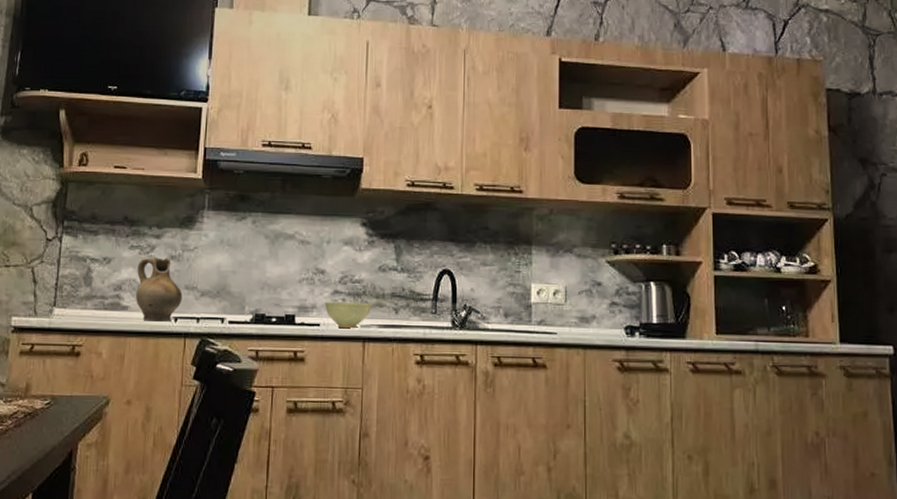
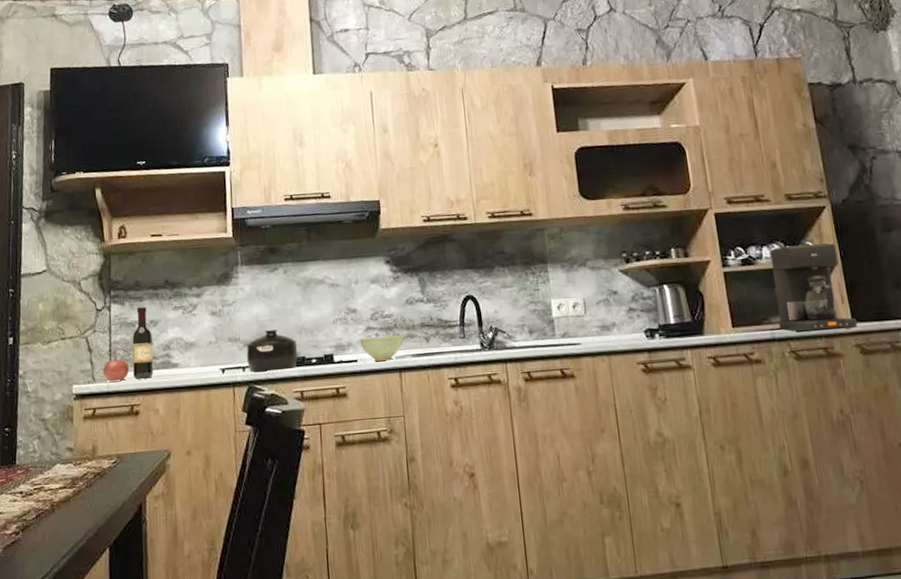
fruit: none [45,291,75,318] -> present [102,356,129,382]
wine bottle: none [78,242,104,319] -> present [132,307,154,379]
ceramic jug: present [136,256,183,321] -> none [182,314,227,375]
saucepan: none [202,282,258,326] -> present [245,329,298,373]
coffee maker: none [764,256,844,350] -> present [769,243,857,333]

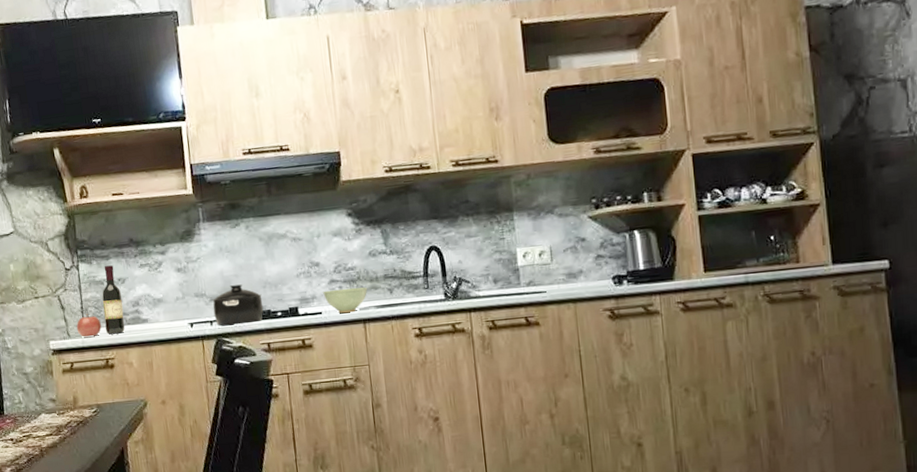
coffee maker: present [769,243,857,333] -> none [749,182,837,276]

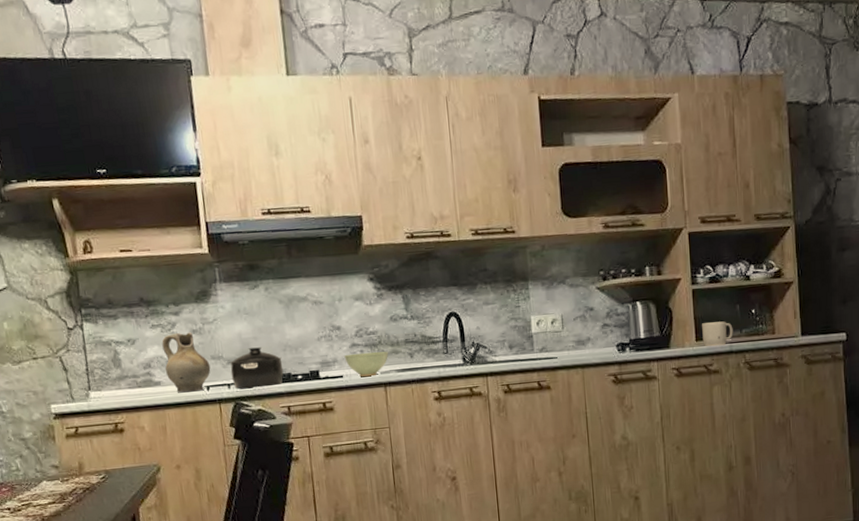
fruit: present [76,313,102,338] -> none [81,375,110,401]
wine bottle: present [102,265,125,335] -> none [109,325,135,398]
ceramic jug: none [149,270,195,329] -> present [161,332,211,392]
mug: none [711,249,749,278] -> present [702,321,733,347]

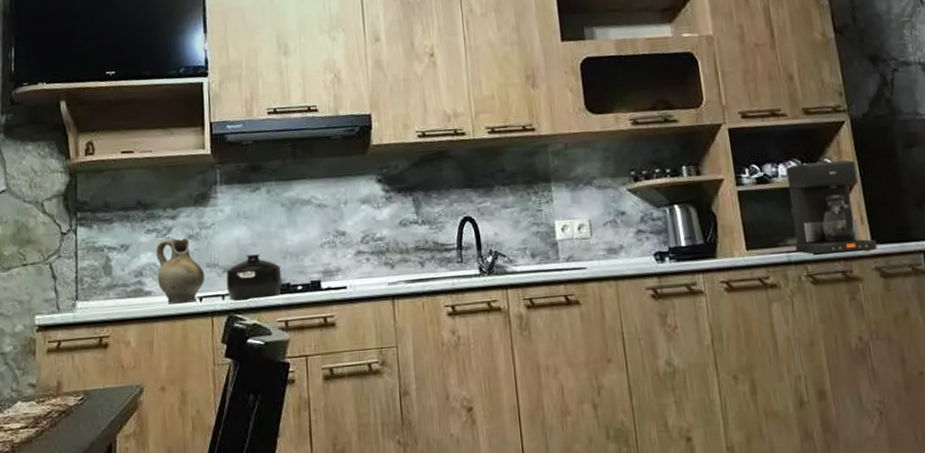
bowl: present [344,351,389,378] -> none [348,260,398,289]
mug: present [702,321,733,347] -> none [752,227,790,257]
coffee maker: none [735,262,805,345] -> present [786,160,877,255]

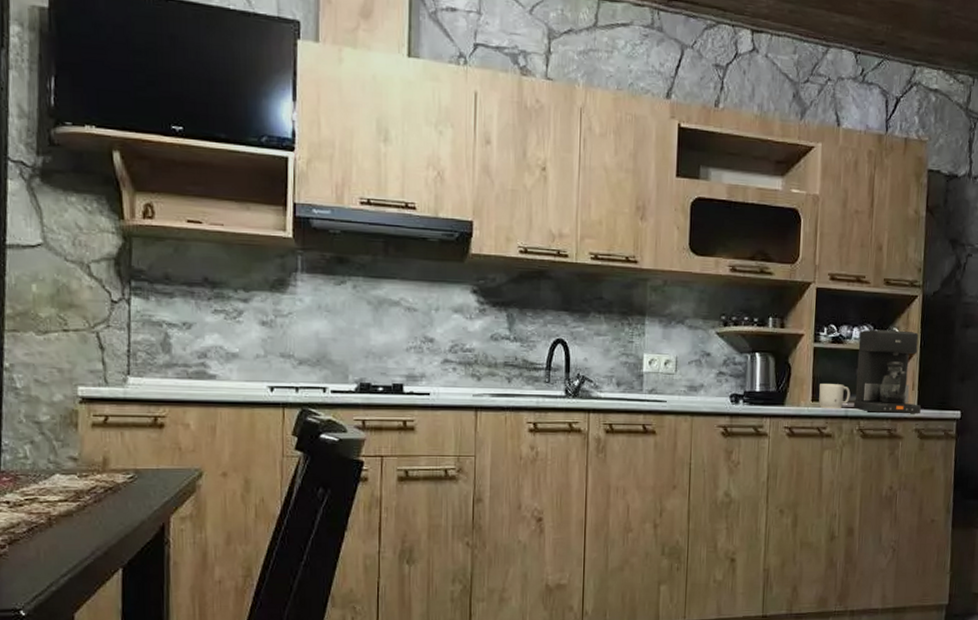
ceramic jug: present [156,237,205,303] -> none [223,321,278,391]
saucepan: present [225,254,283,301] -> none [301,350,363,396]
mug: none [752,227,790,257] -> present [819,384,851,409]

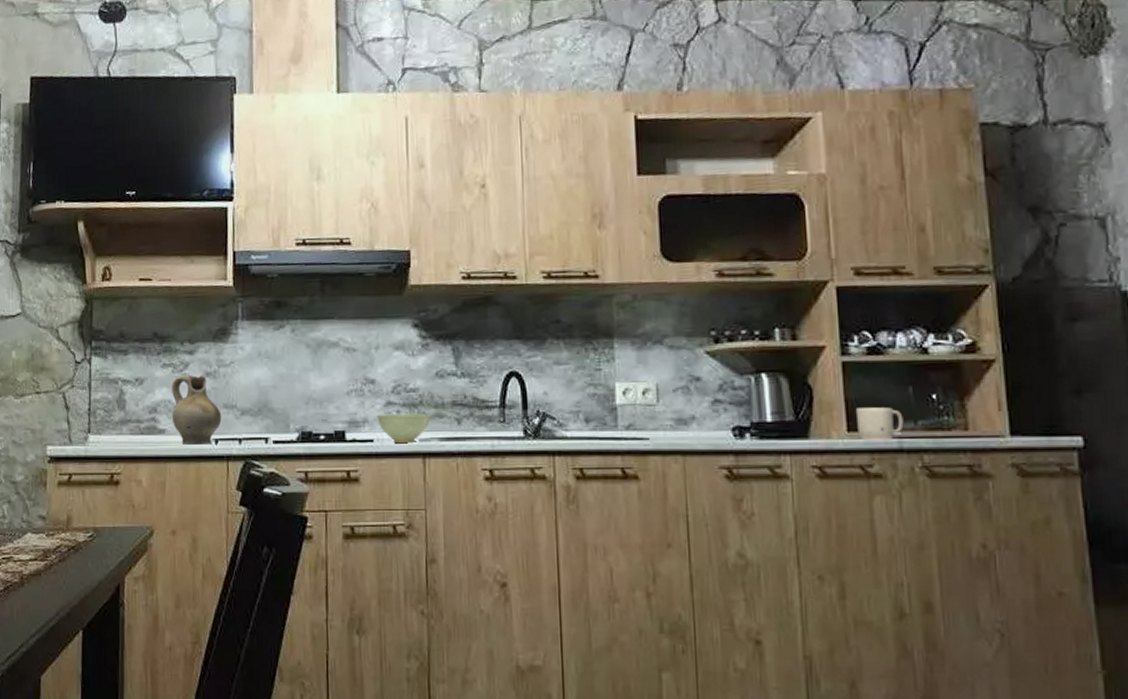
ceramic jug: none [223,321,278,391] -> present [171,374,222,444]
bowl: none [434,370,485,398] -> present [377,413,431,444]
coffee maker: present [853,329,921,414] -> none [906,332,1016,444]

